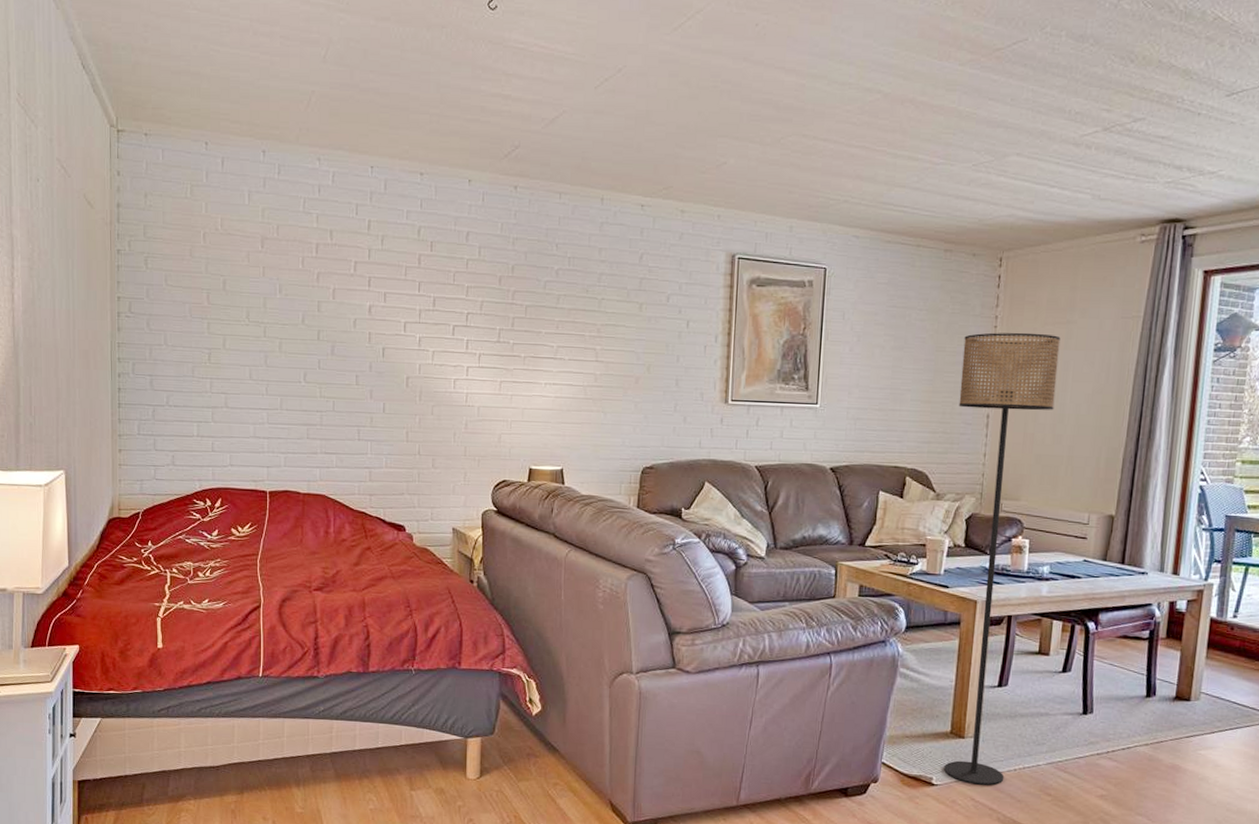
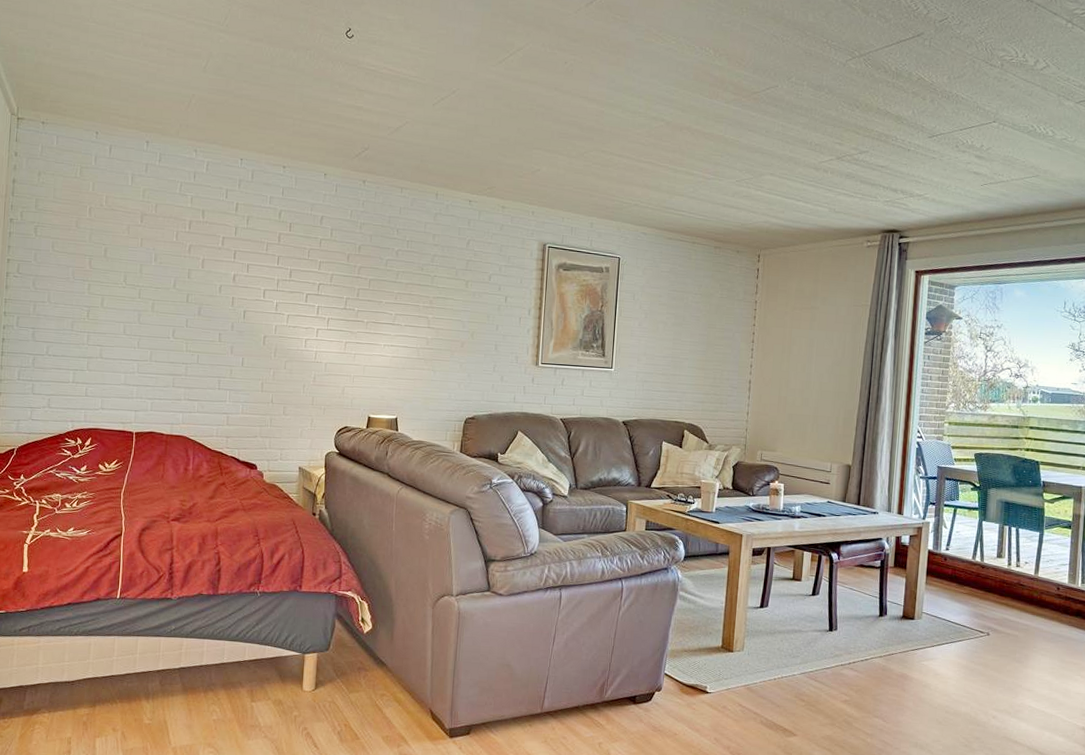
floor lamp: present [944,332,1061,786] -> none [716,314,807,693]

